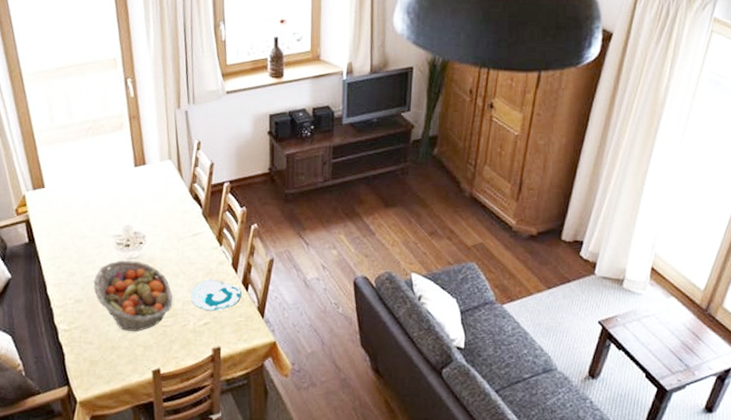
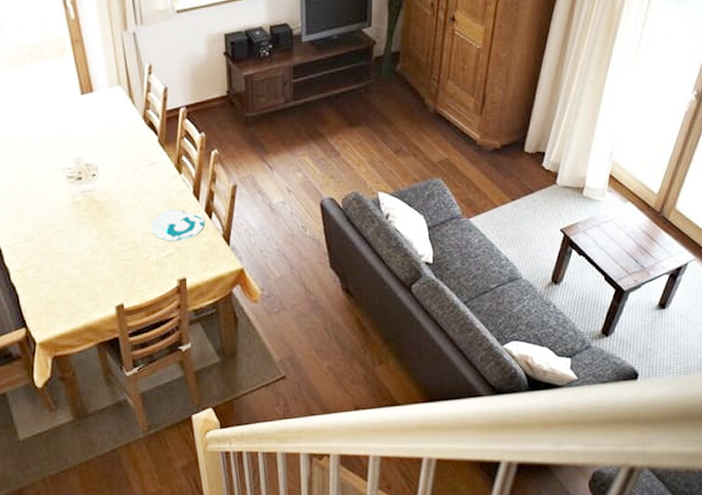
fruit basket: present [93,260,173,331] -> none [44,193,133,267]

